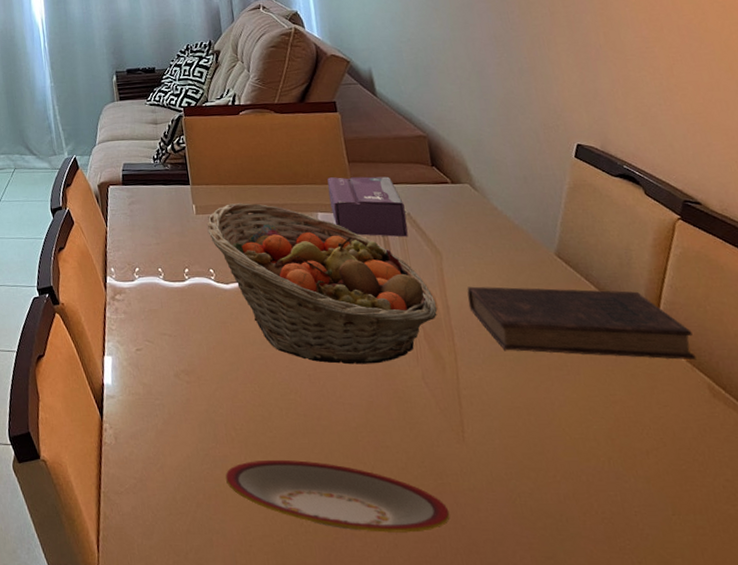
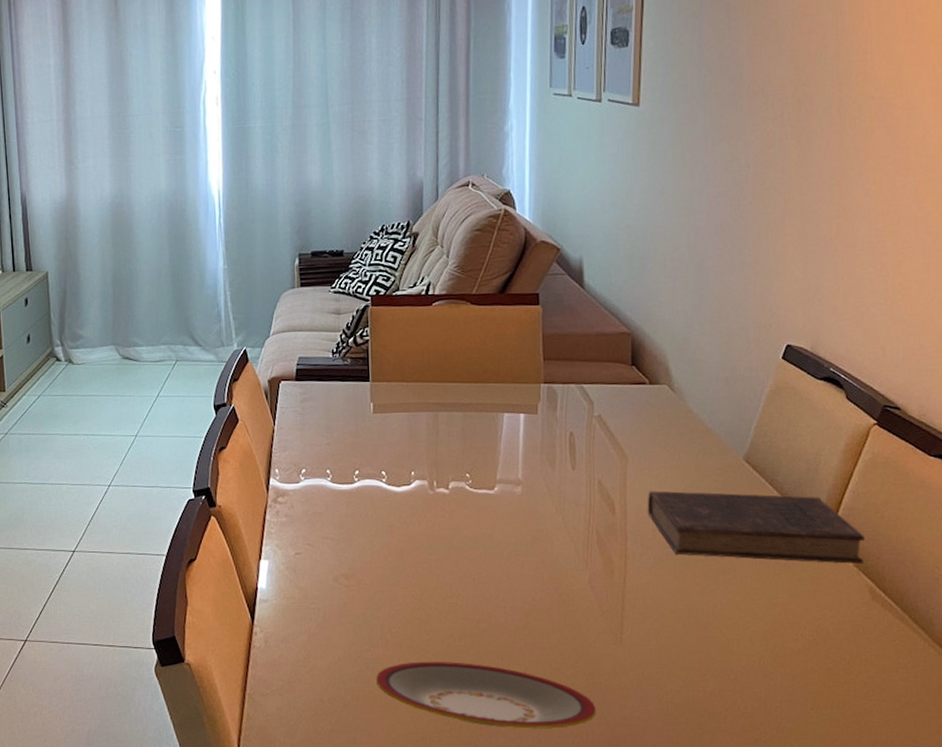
fruit basket: present [206,203,438,365] -> none [383,401,615,569]
tissue box: present [327,176,409,237] -> none [518,375,597,440]

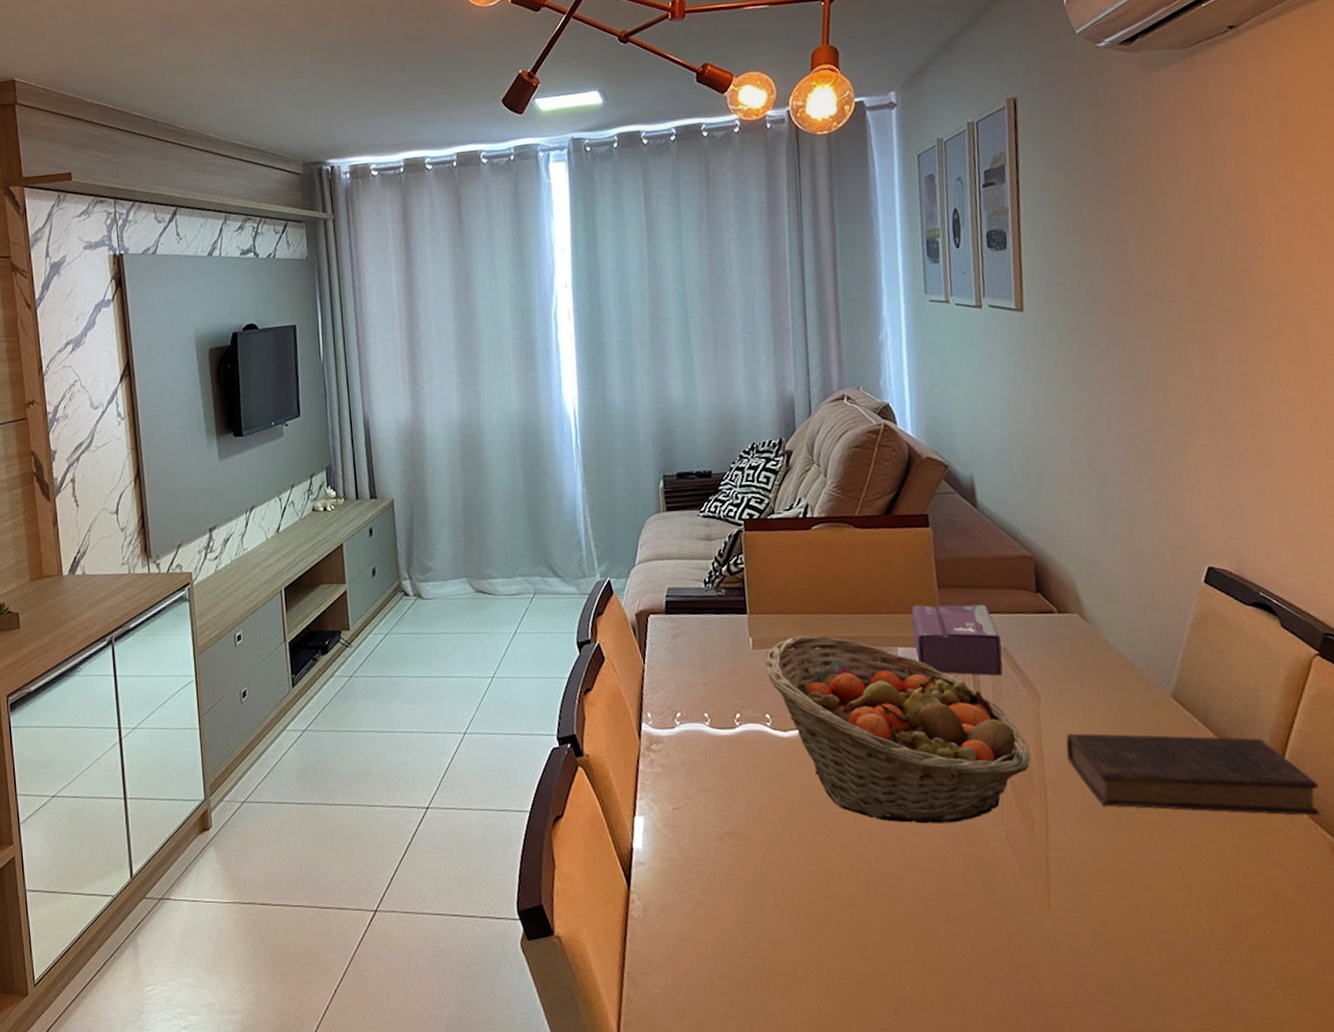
plate: present [376,661,596,729] -> none [771,932,1027,1012]
fruit basket: none [383,401,615,569] -> present [764,635,1030,824]
tissue box: none [518,375,597,440] -> present [911,604,1003,676]

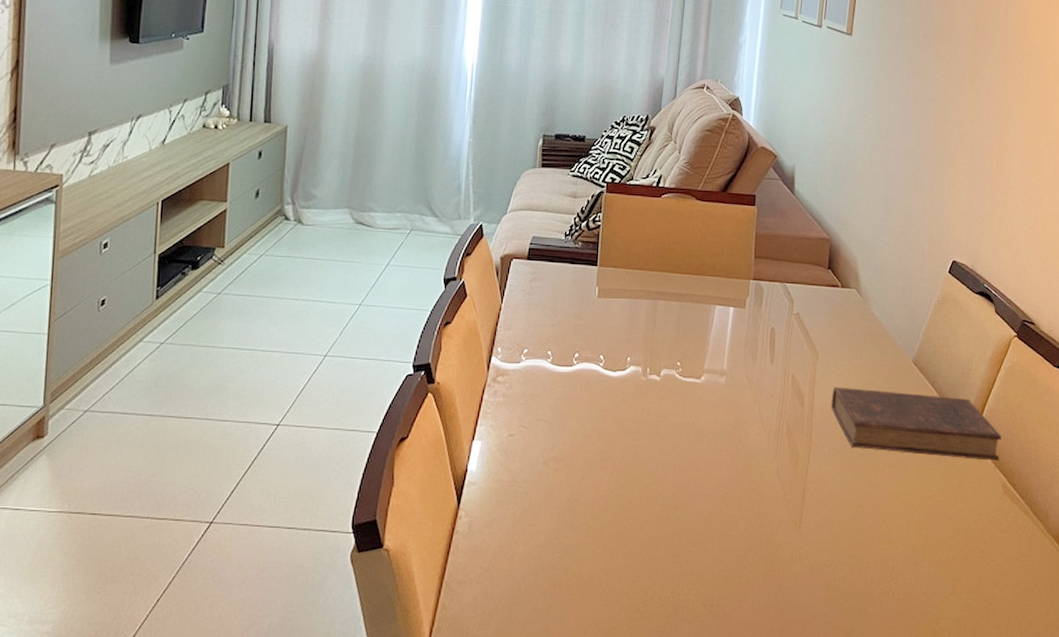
fruit basket: present [764,635,1030,824] -> none [606,289,804,457]
tissue box: present [911,604,1003,676] -> none [729,271,796,336]

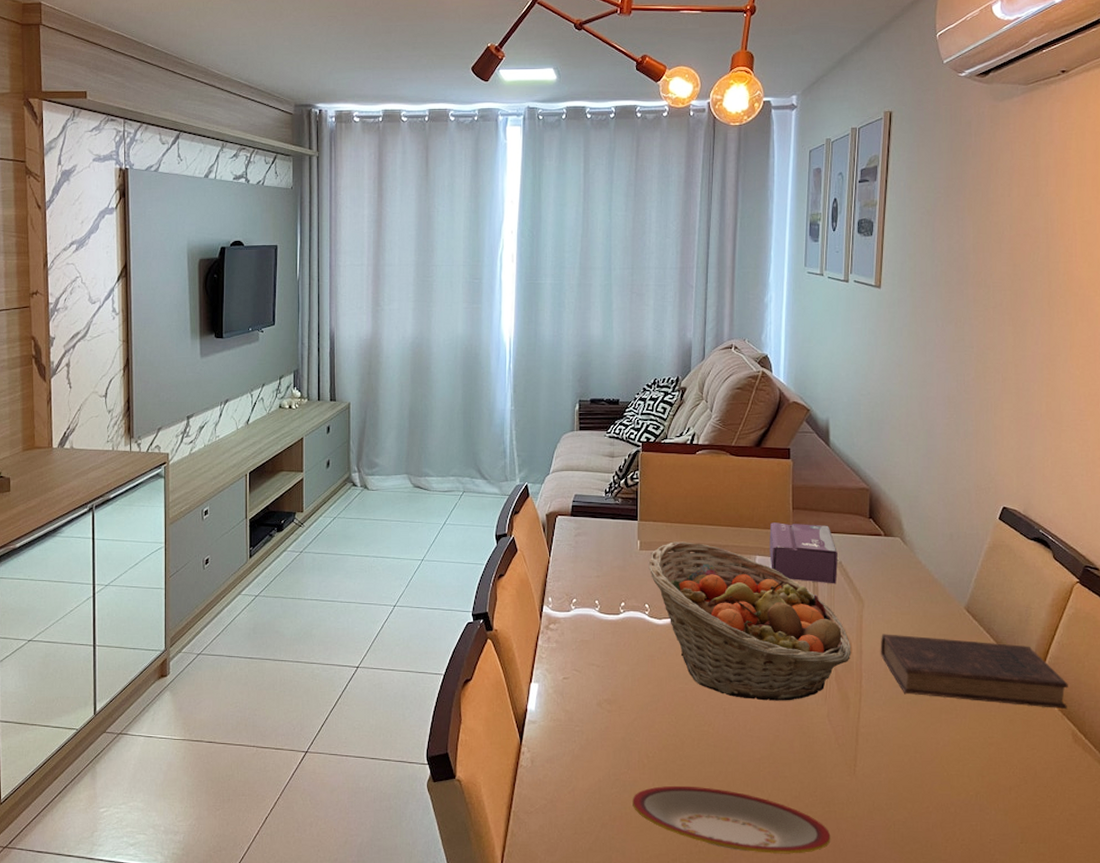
plate: none [574,548,773,616] -> present [632,785,831,854]
fruit basket: none [606,289,804,457] -> present [648,541,851,701]
tissue box: none [729,271,796,336] -> present [769,522,838,584]

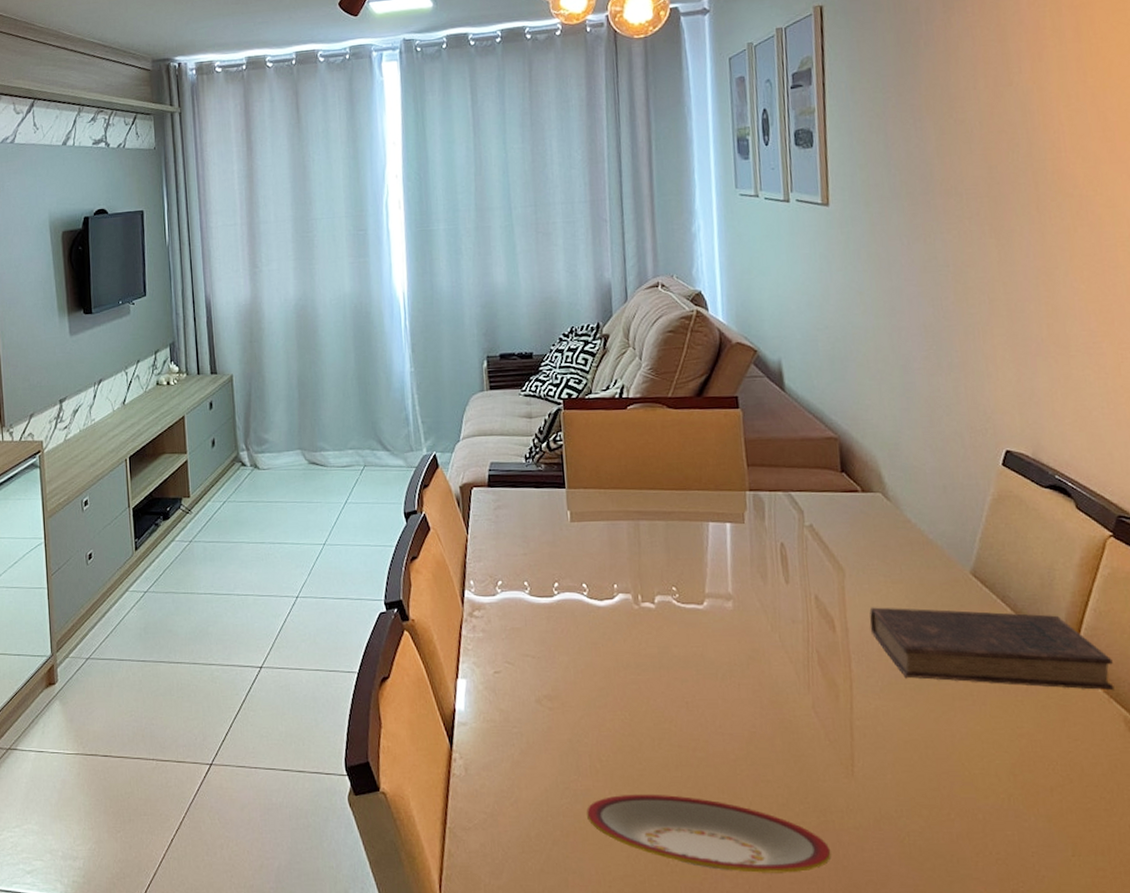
fruit basket: present [648,541,851,701] -> none [582,510,835,691]
tissue box: present [769,522,838,584] -> none [722,482,809,551]

